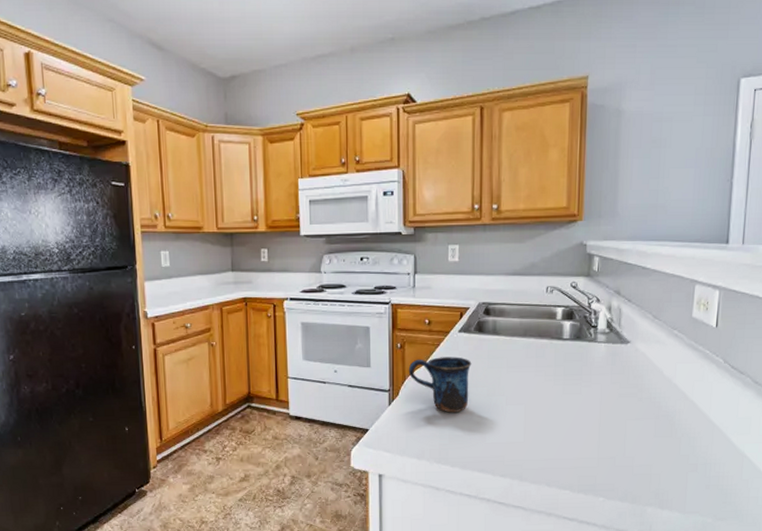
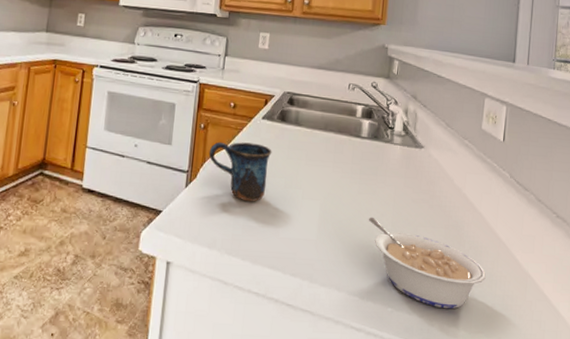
legume: none [575,415,700,494] -> present [368,217,486,309]

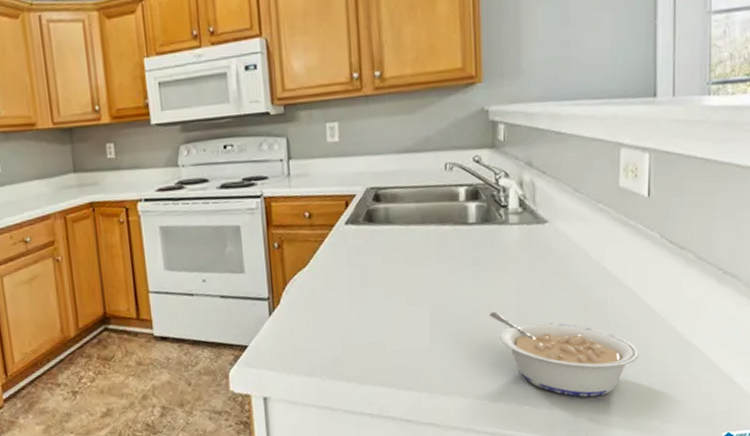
mug: present [208,141,272,202] -> none [289,253,363,320]

